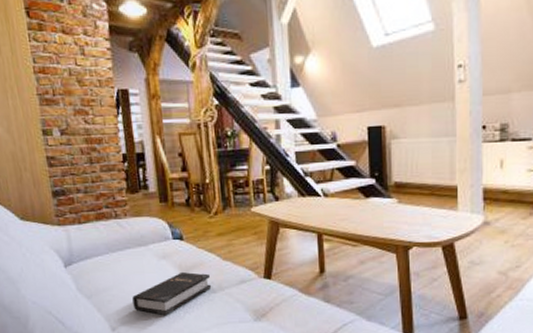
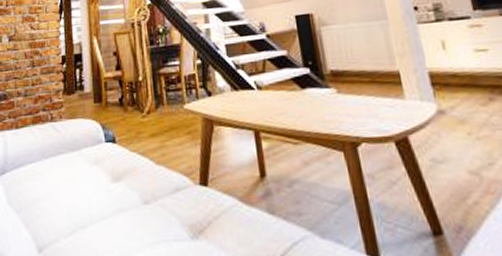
hardback book: present [132,272,212,316] -> none [62,180,145,234]

